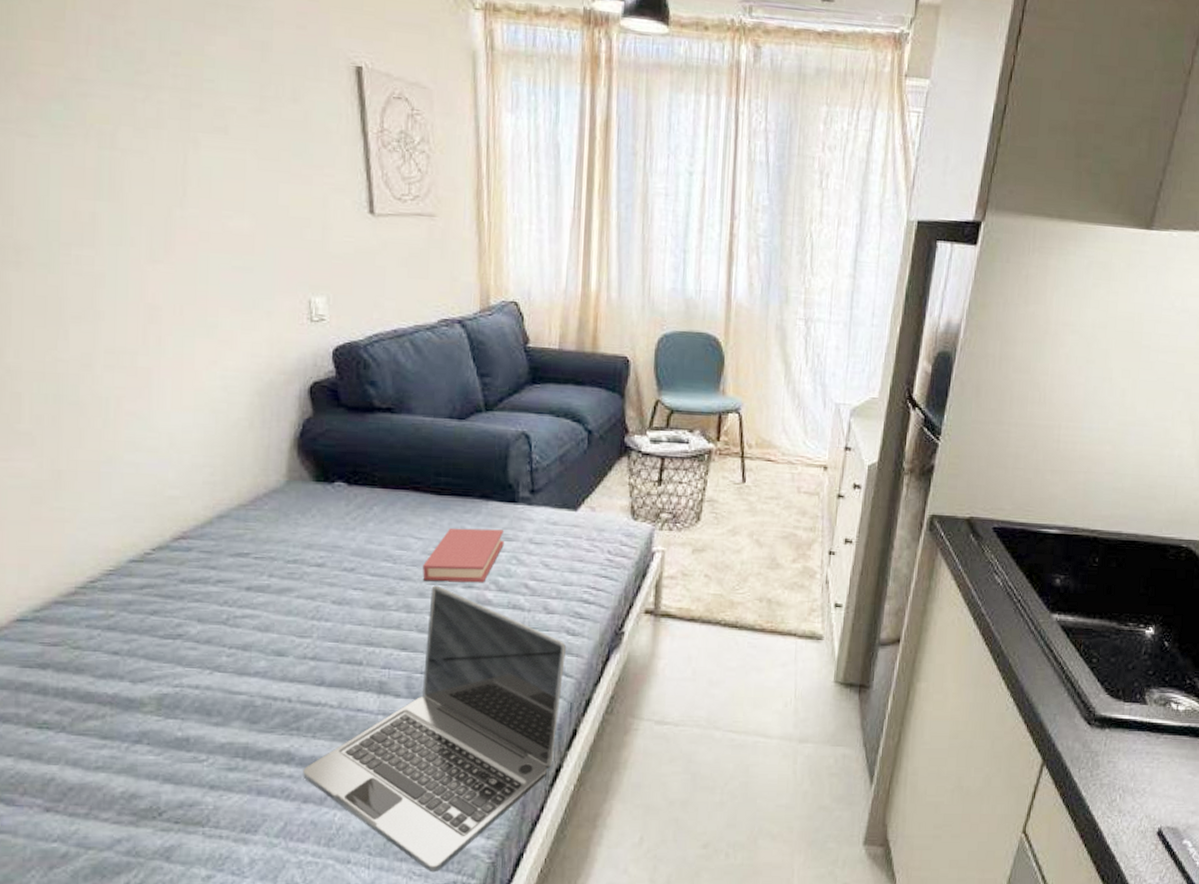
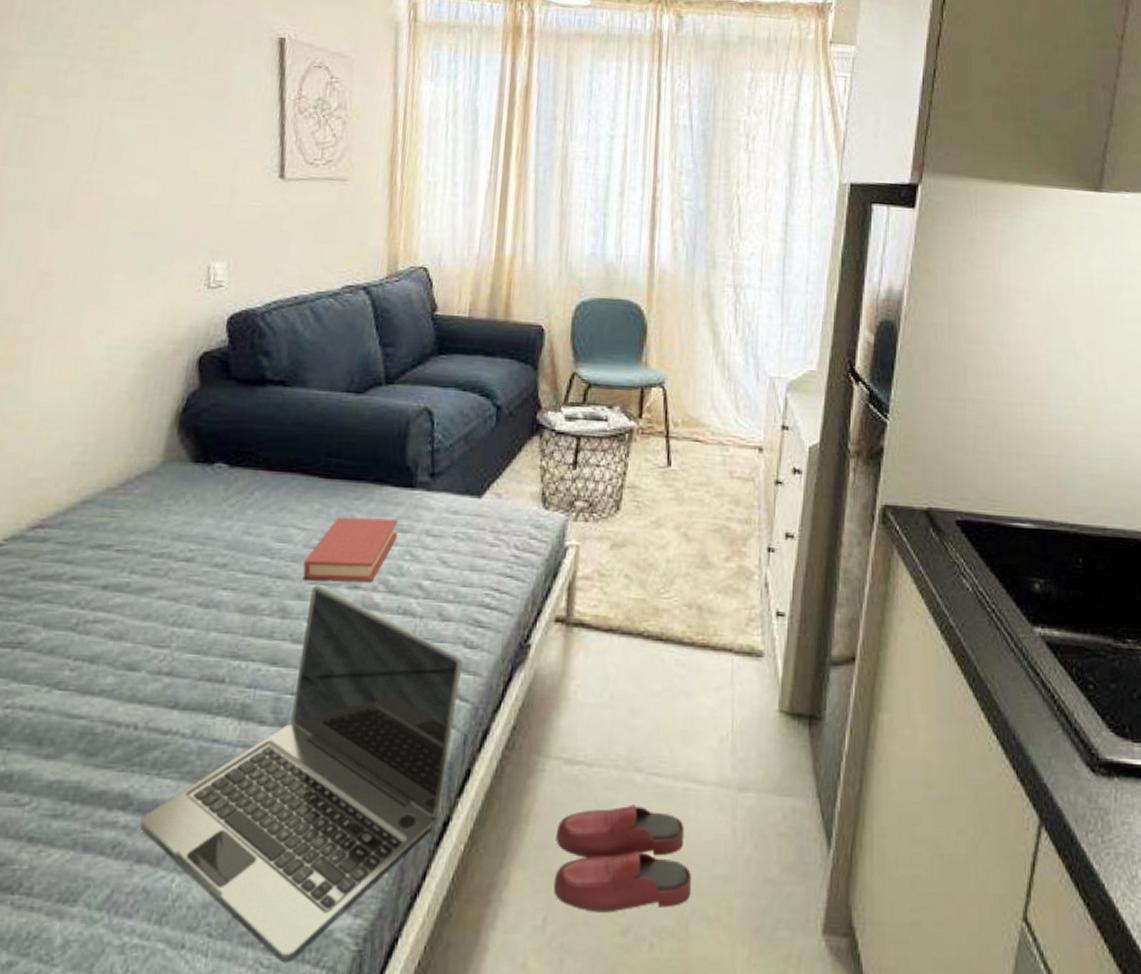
slippers: none [648,754,760,833] -> present [554,804,692,913]

